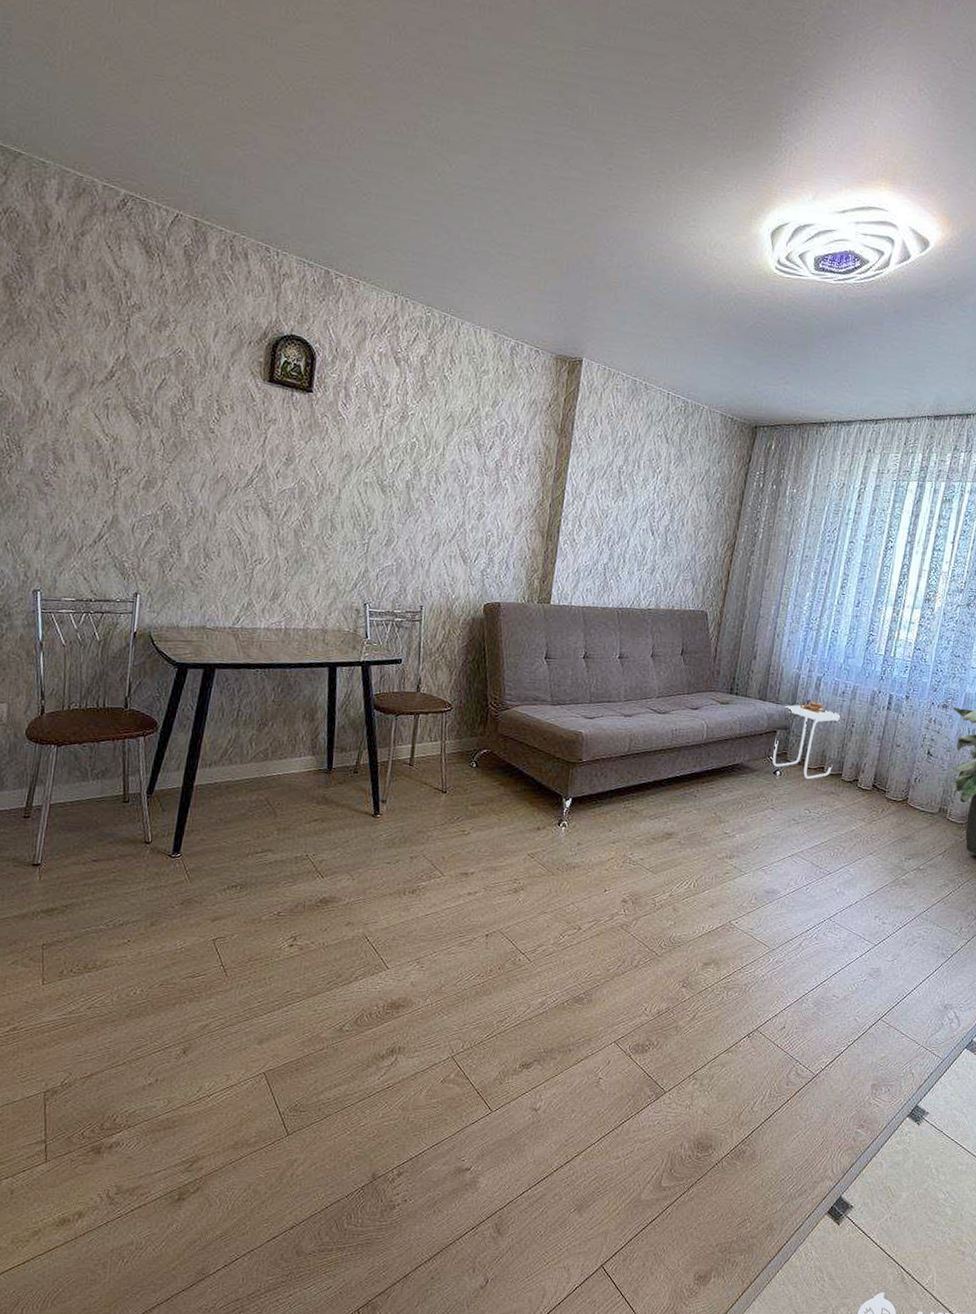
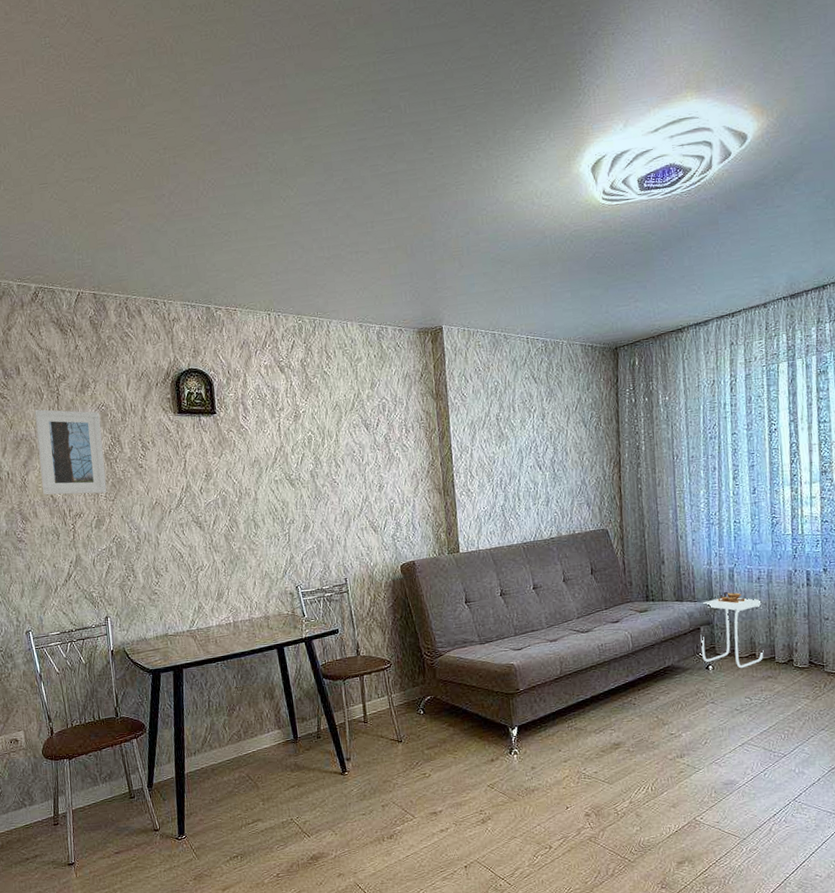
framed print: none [86,336,175,453] -> present [34,409,107,495]

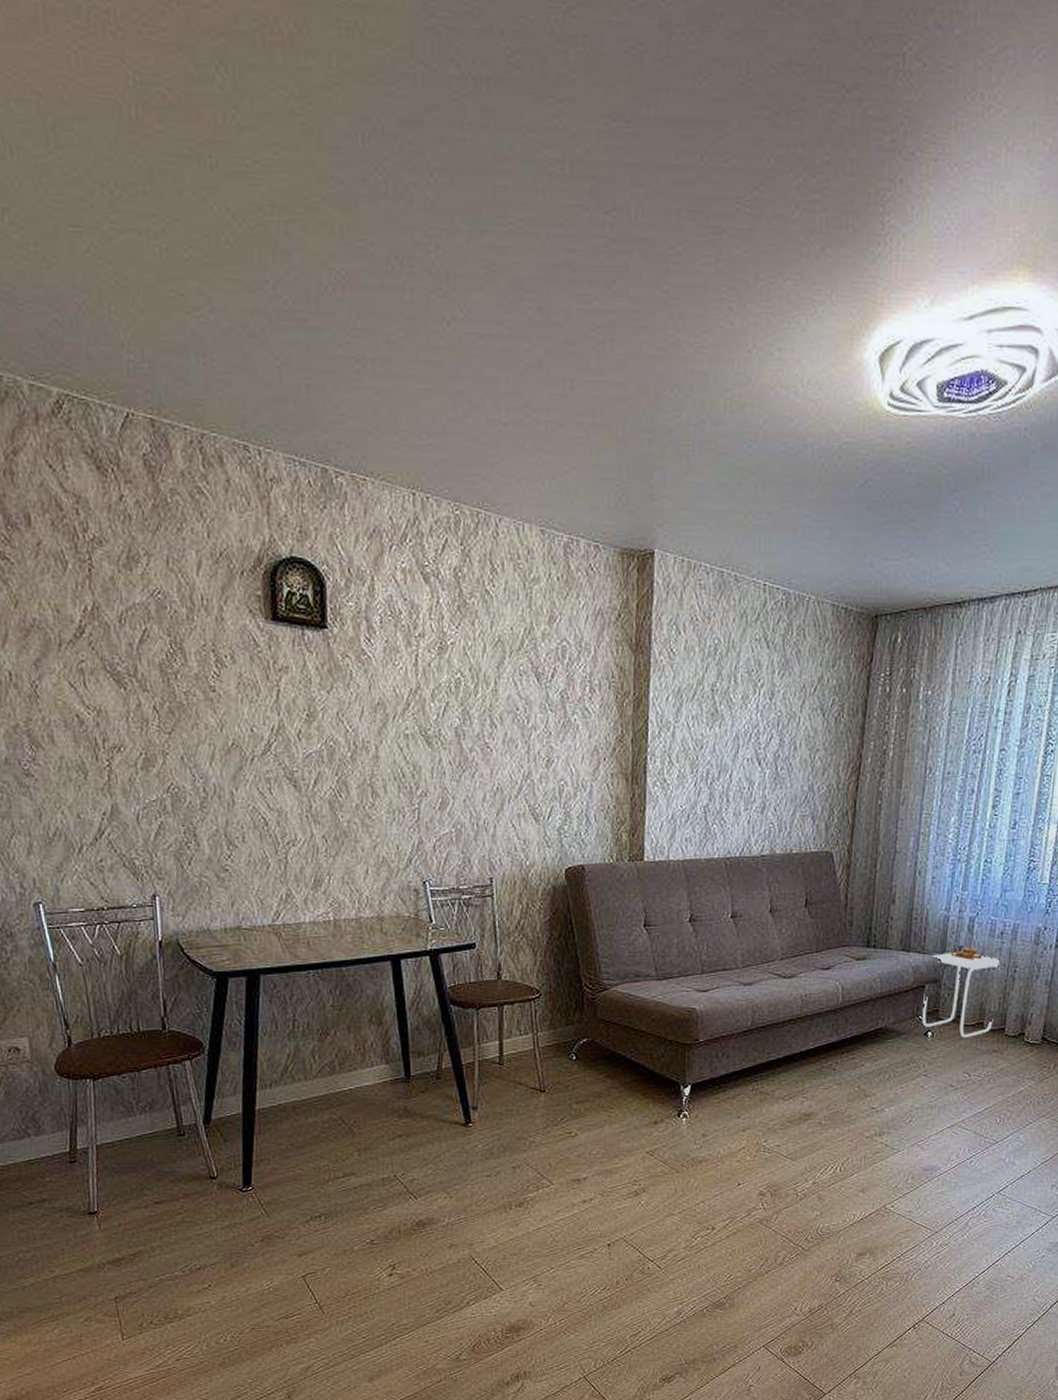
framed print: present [34,409,107,495] -> none [53,583,161,722]

